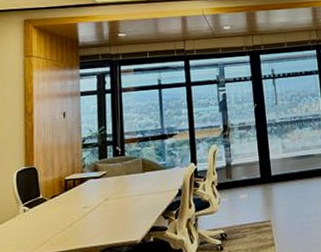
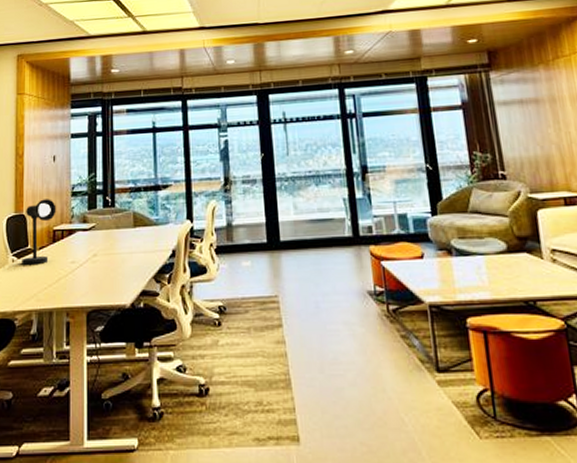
desk lamp: none [34,151,68,214] -> present [22,199,56,266]

